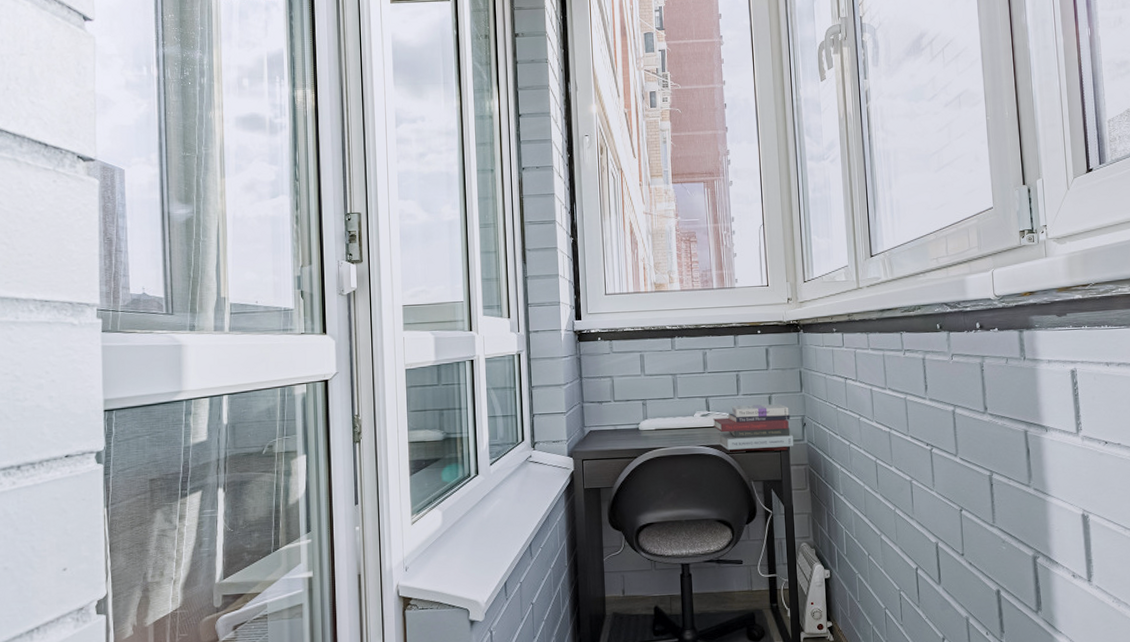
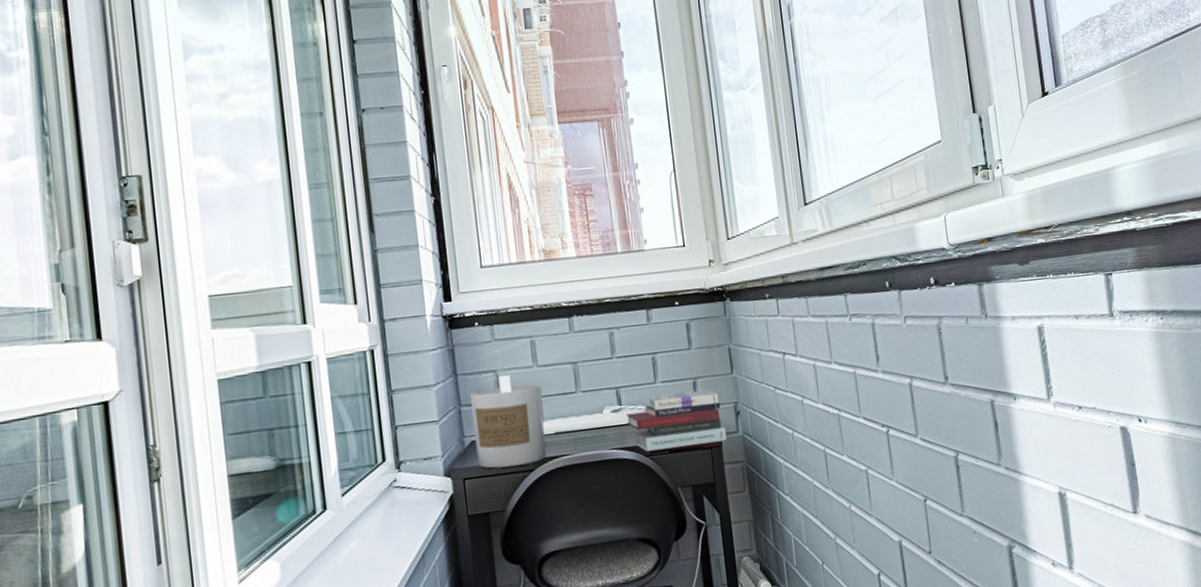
candle: none [590,381,648,454] -> present [469,375,547,469]

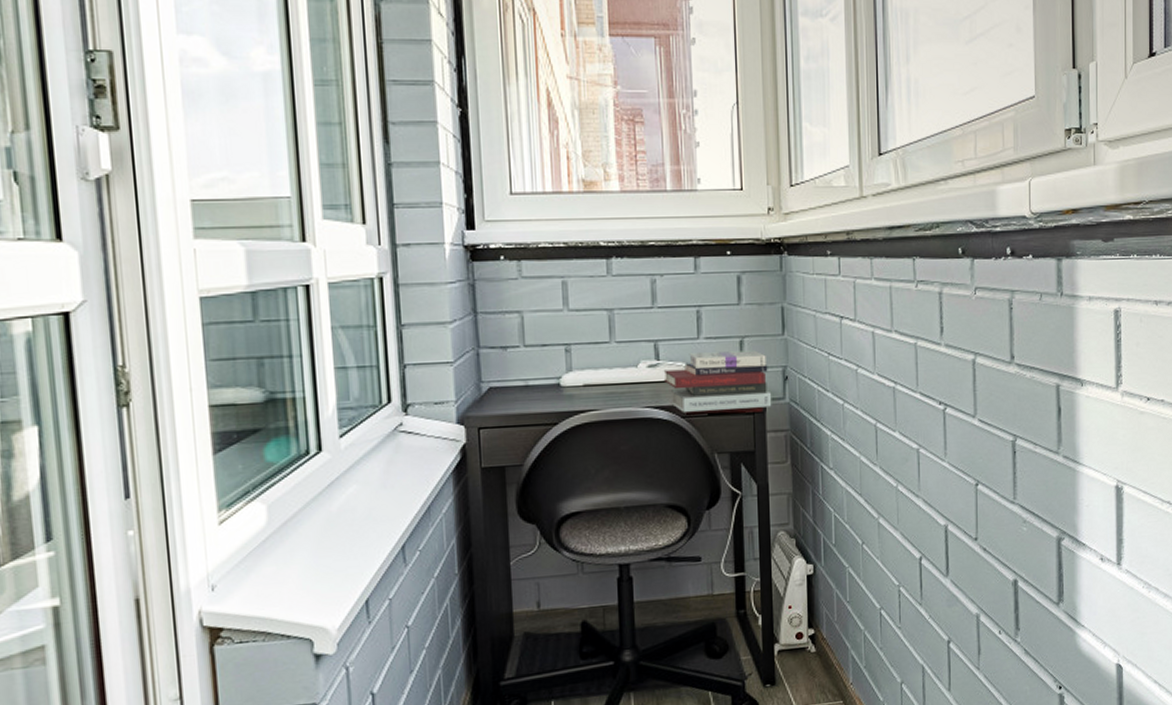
candle: present [469,375,547,469] -> none [490,318,573,419]

